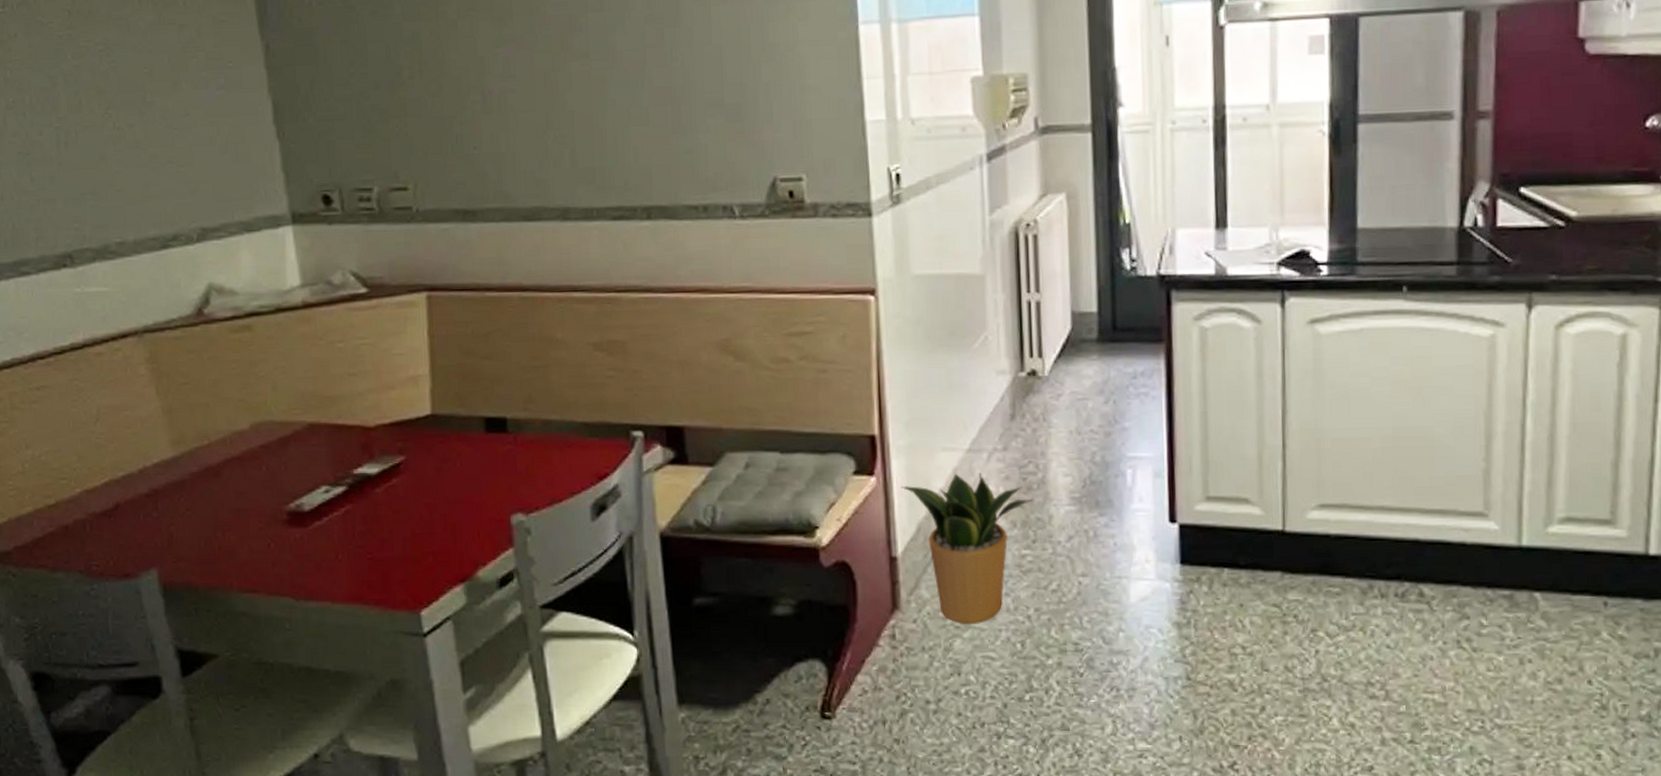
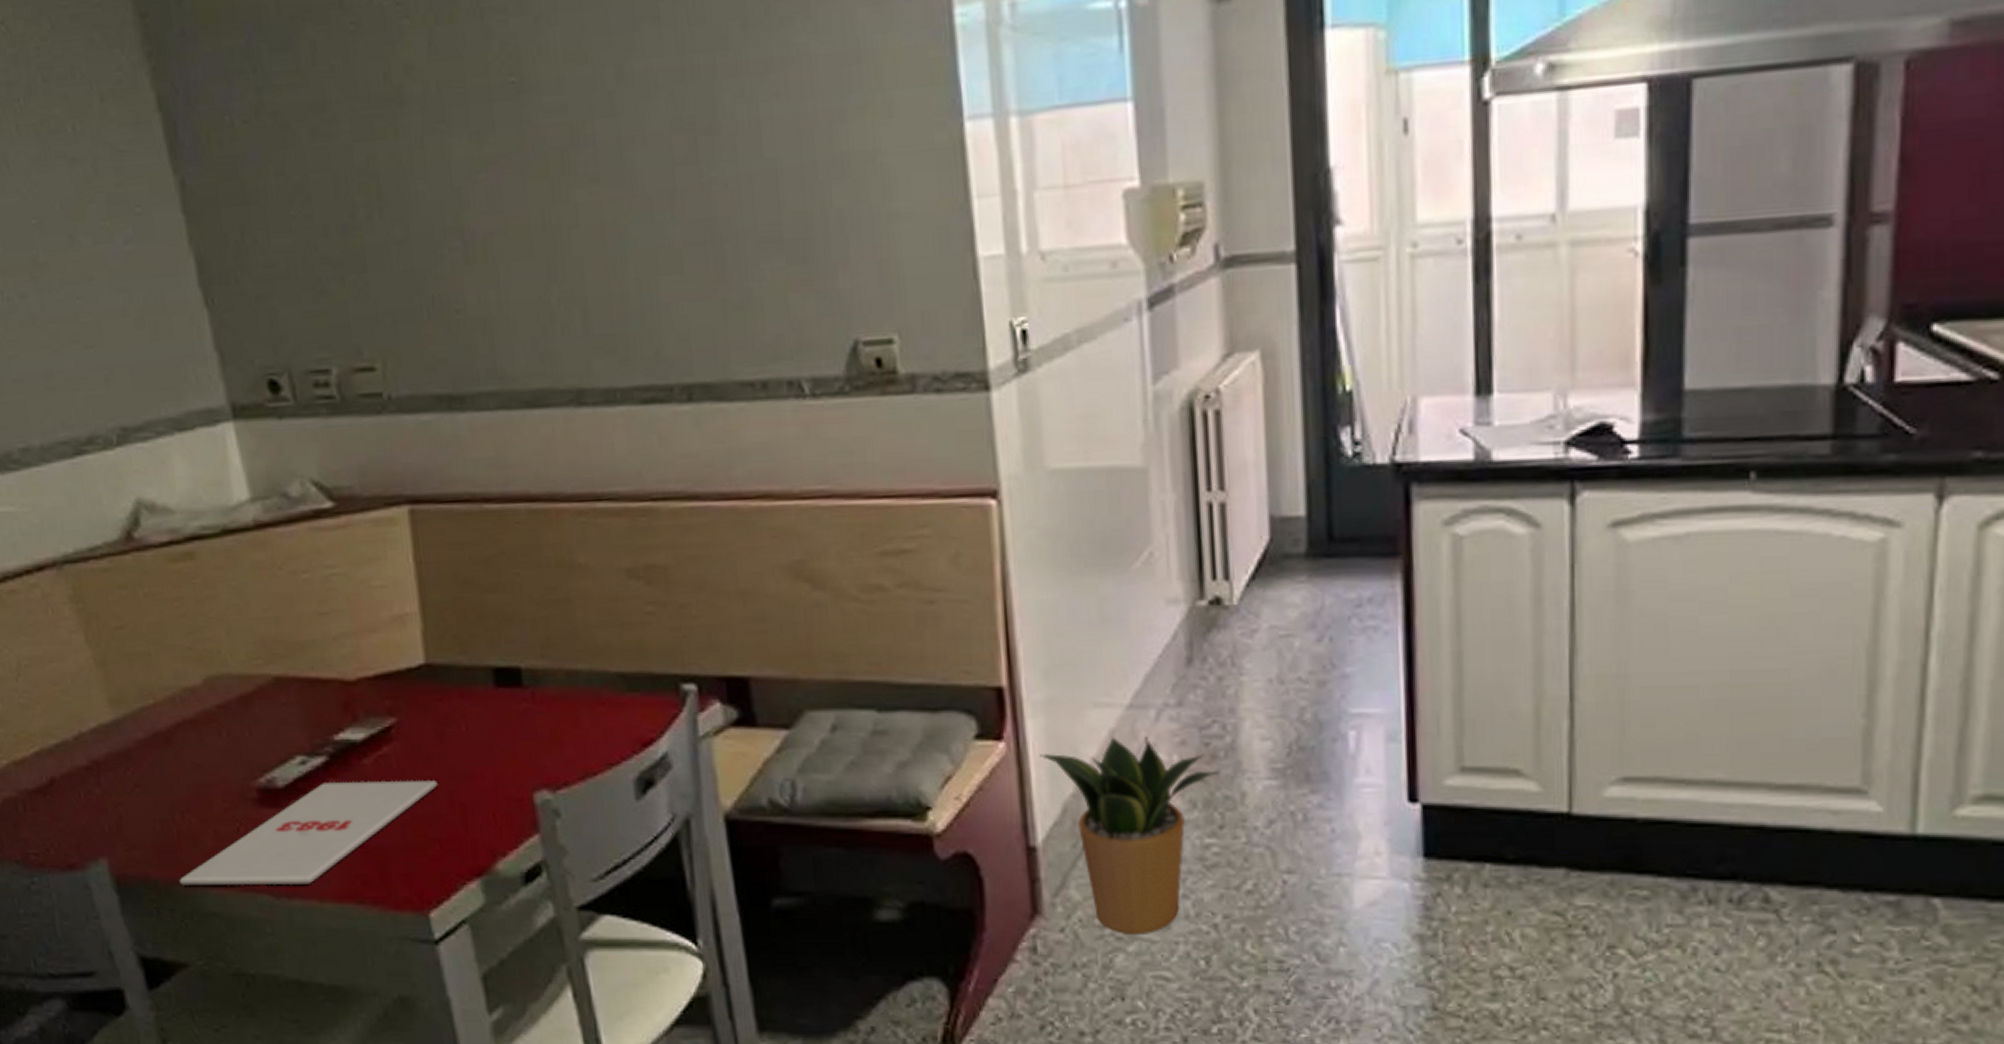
magazine: none [217,506,435,590] -> present [180,781,438,885]

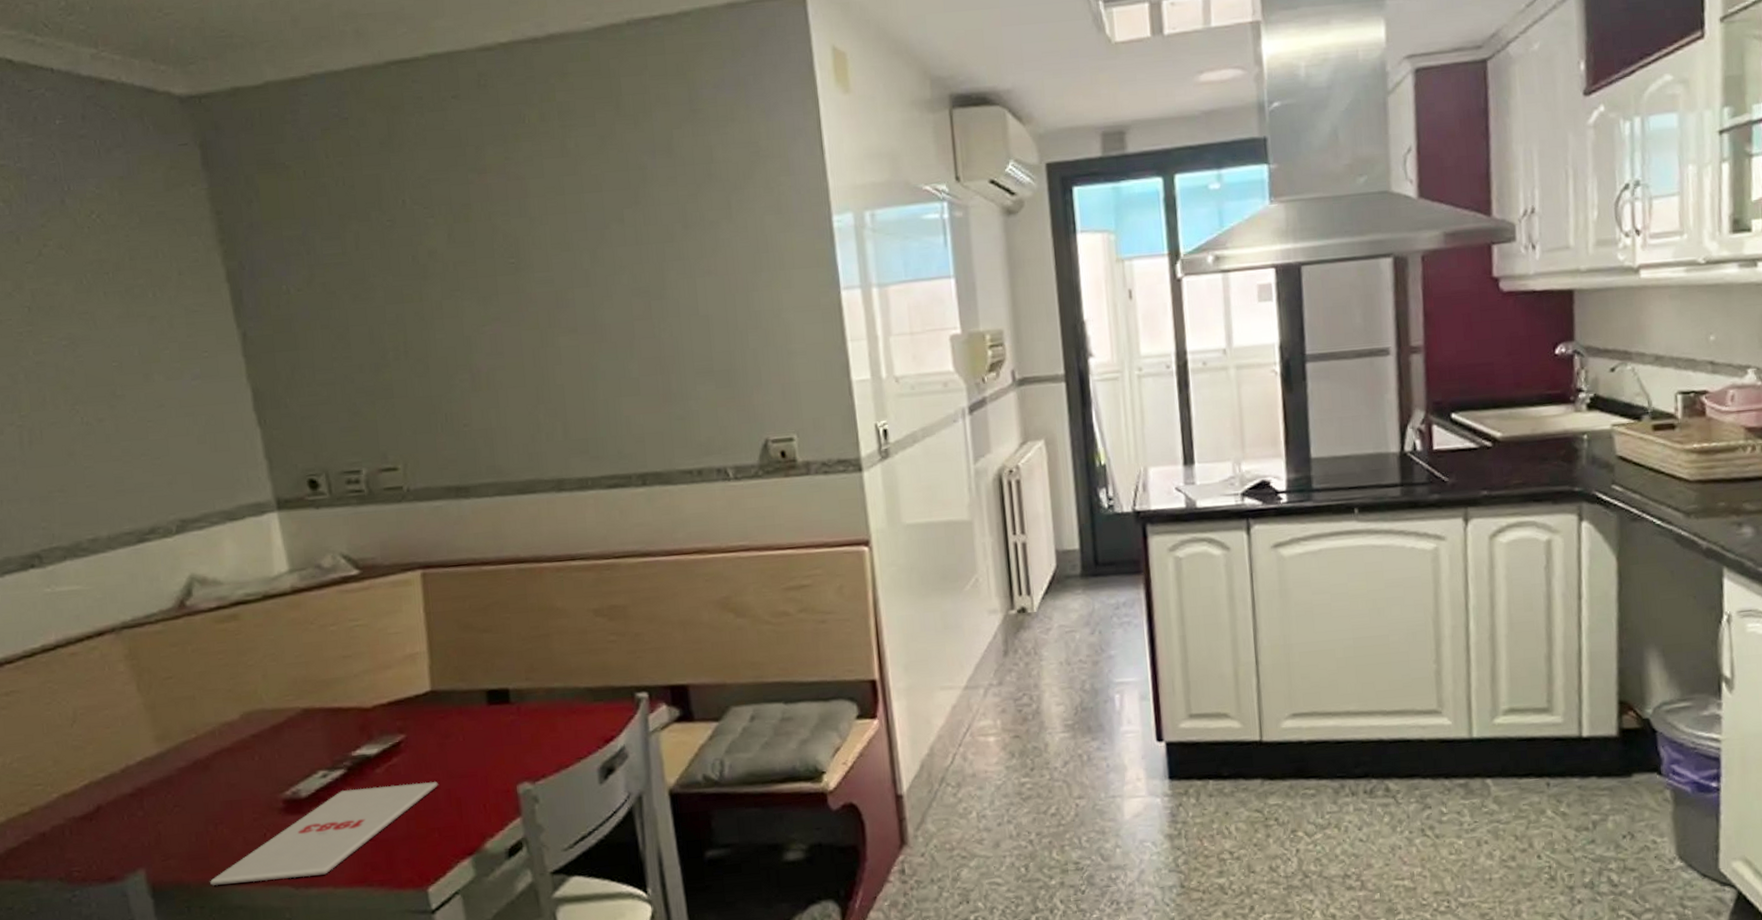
potted plant: present [1039,735,1219,936] -> none [903,708,1029,854]

